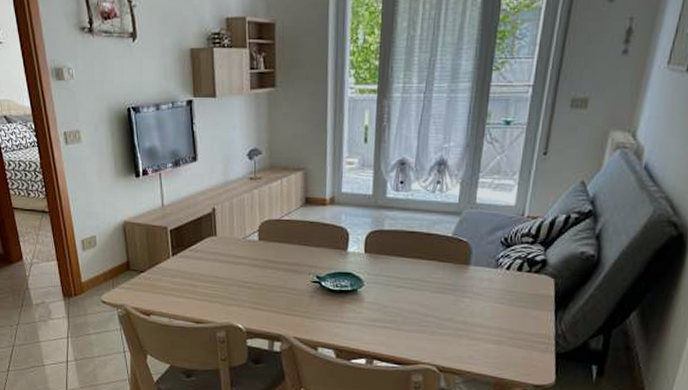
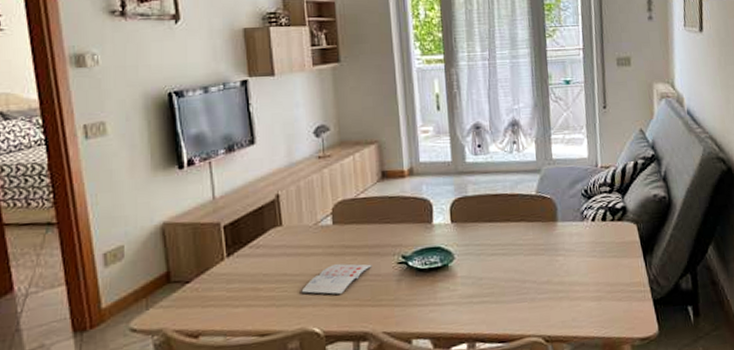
diary: none [229,274,290,300] -> present [301,263,372,295]

